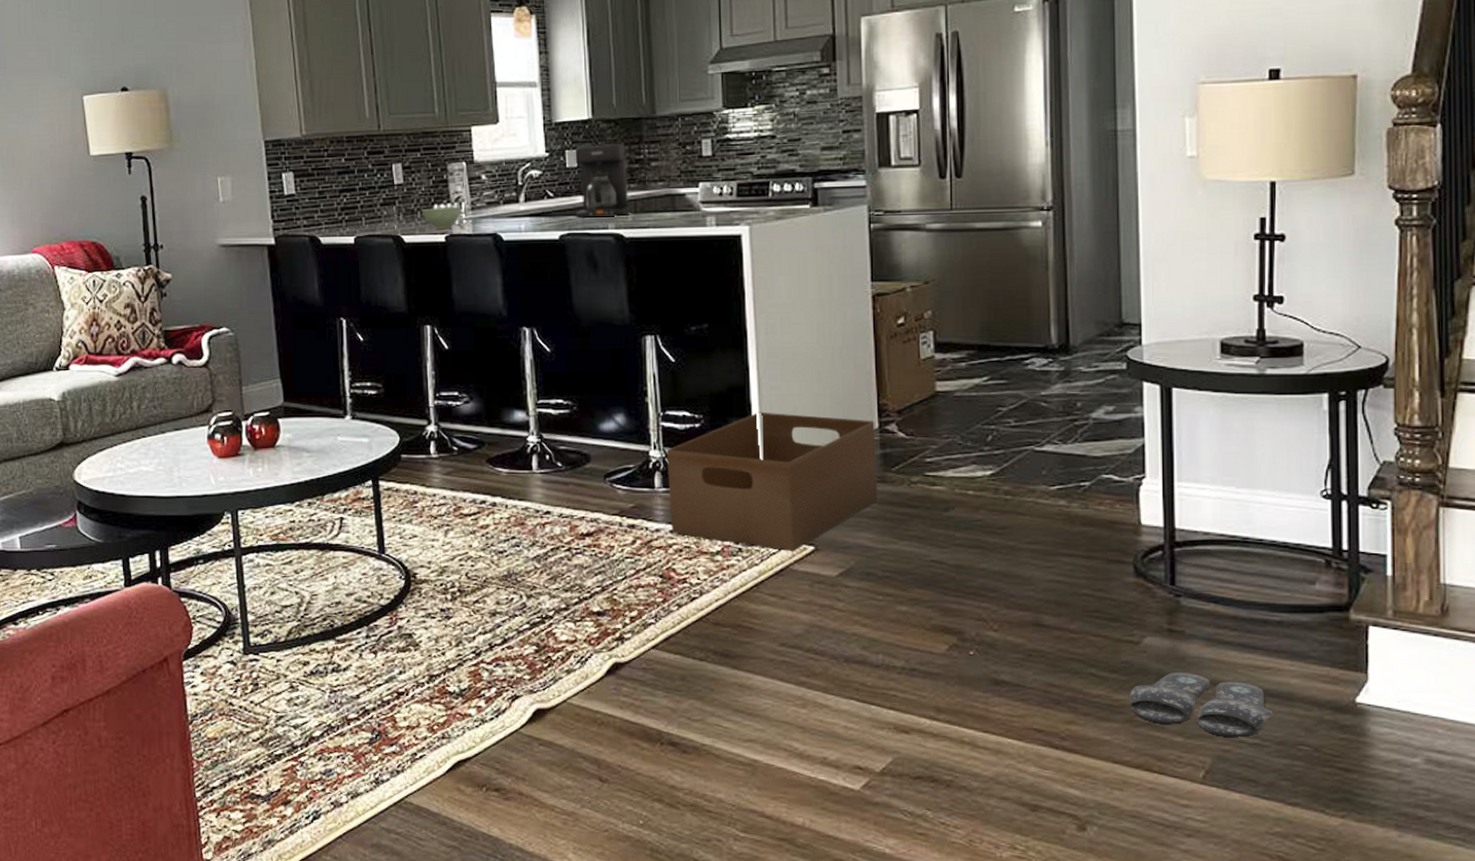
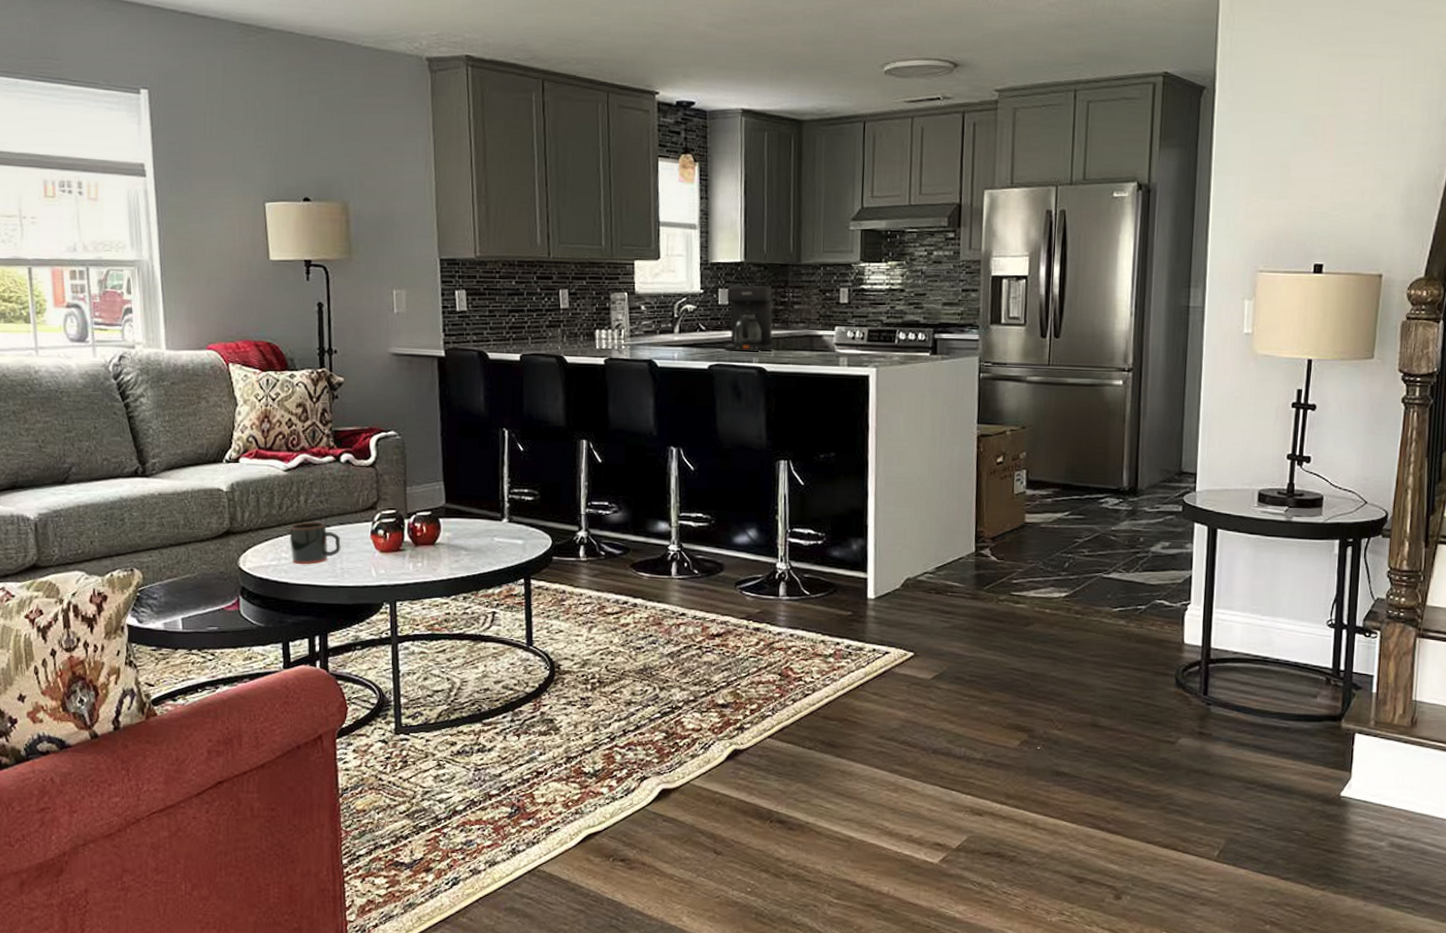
mug: none [124,428,177,475] -> present [290,521,341,565]
bowl: present [421,206,462,230] -> none [584,332,622,353]
storage basket: present [666,412,878,551] -> none [791,533,972,656]
slippers: present [1130,671,1274,738] -> none [1164,767,1277,824]

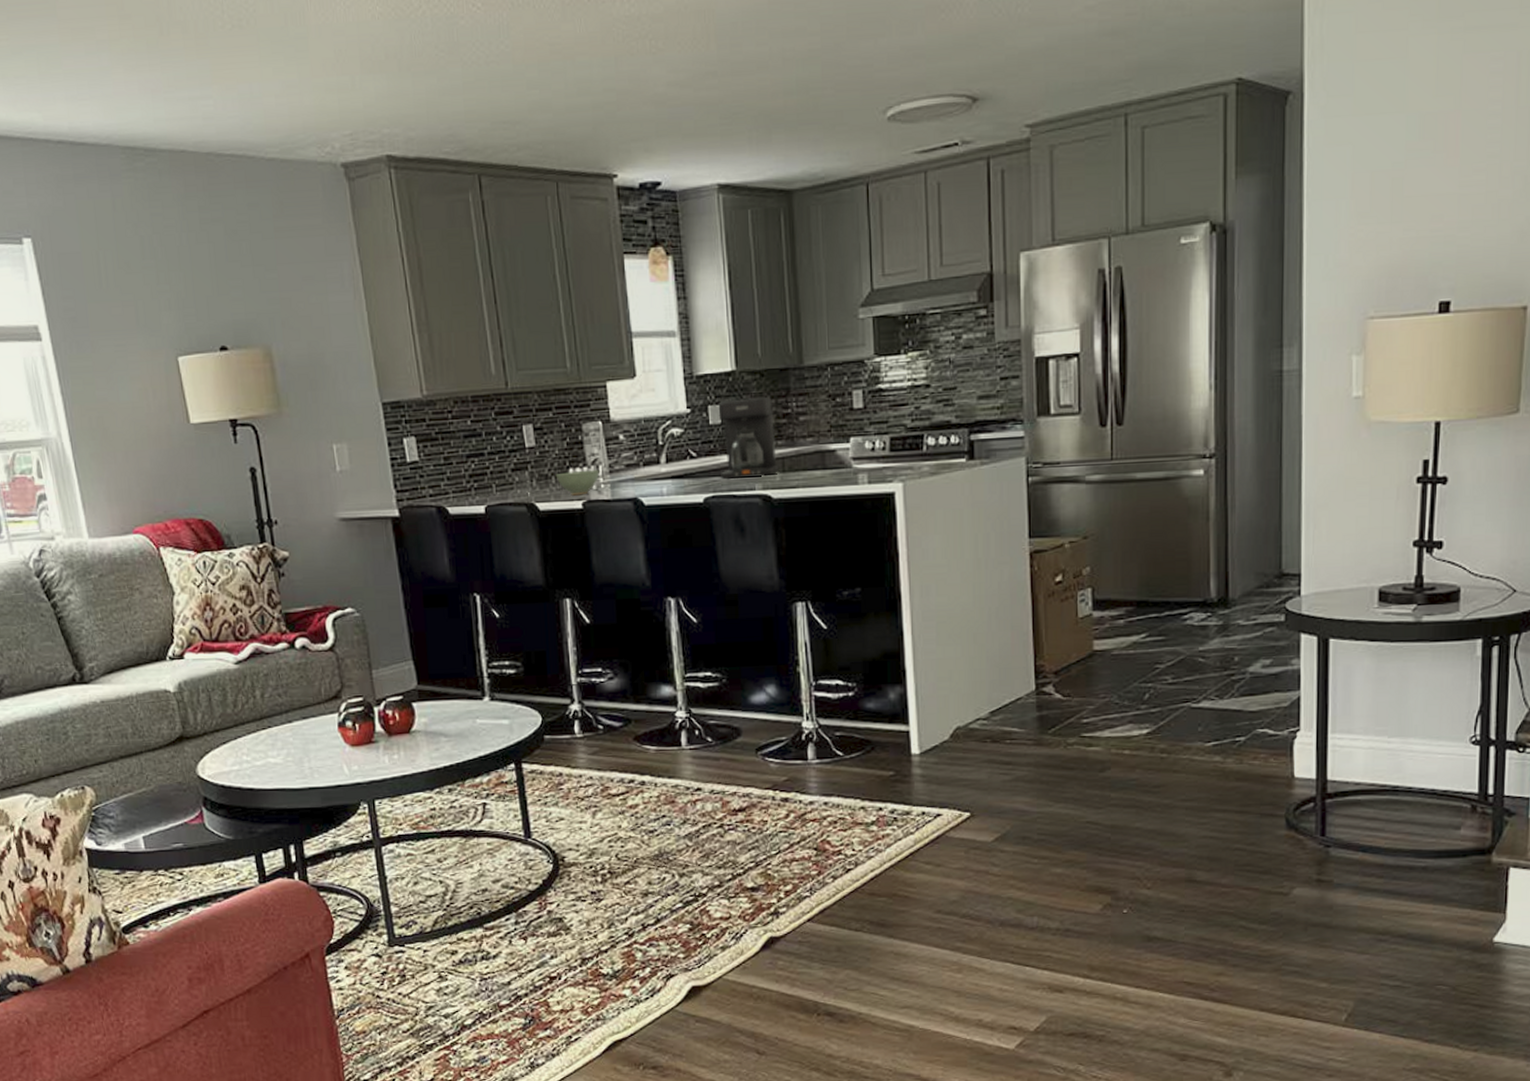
mug: present [290,521,341,565] -> none [248,717,307,768]
bowl: none [584,332,622,353] -> present [555,469,599,496]

